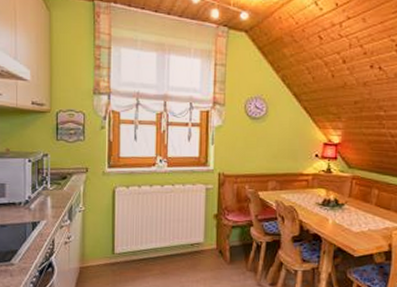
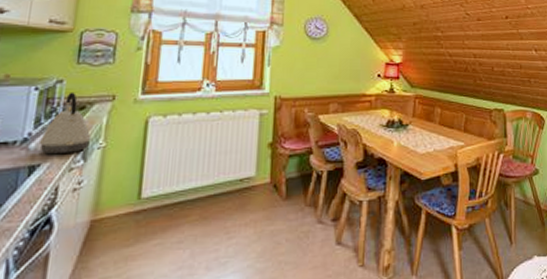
kettle: none [37,164,74,214] -> present [40,92,92,153]

